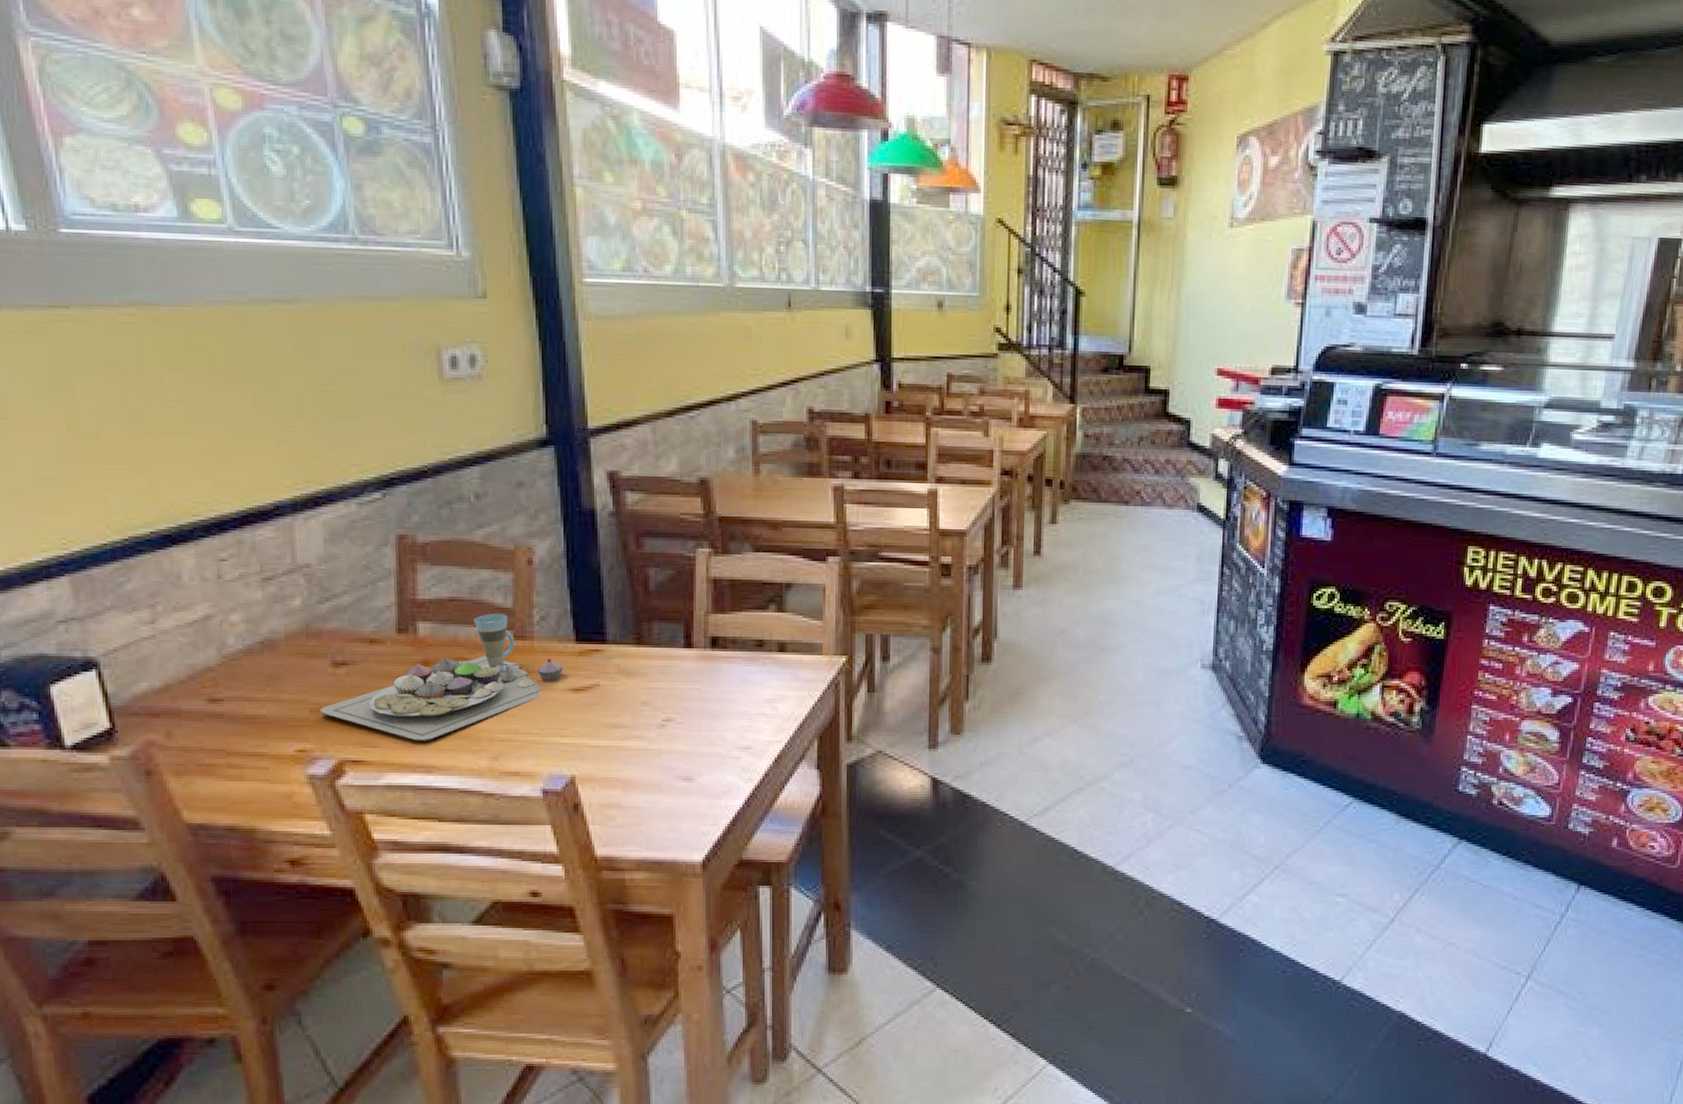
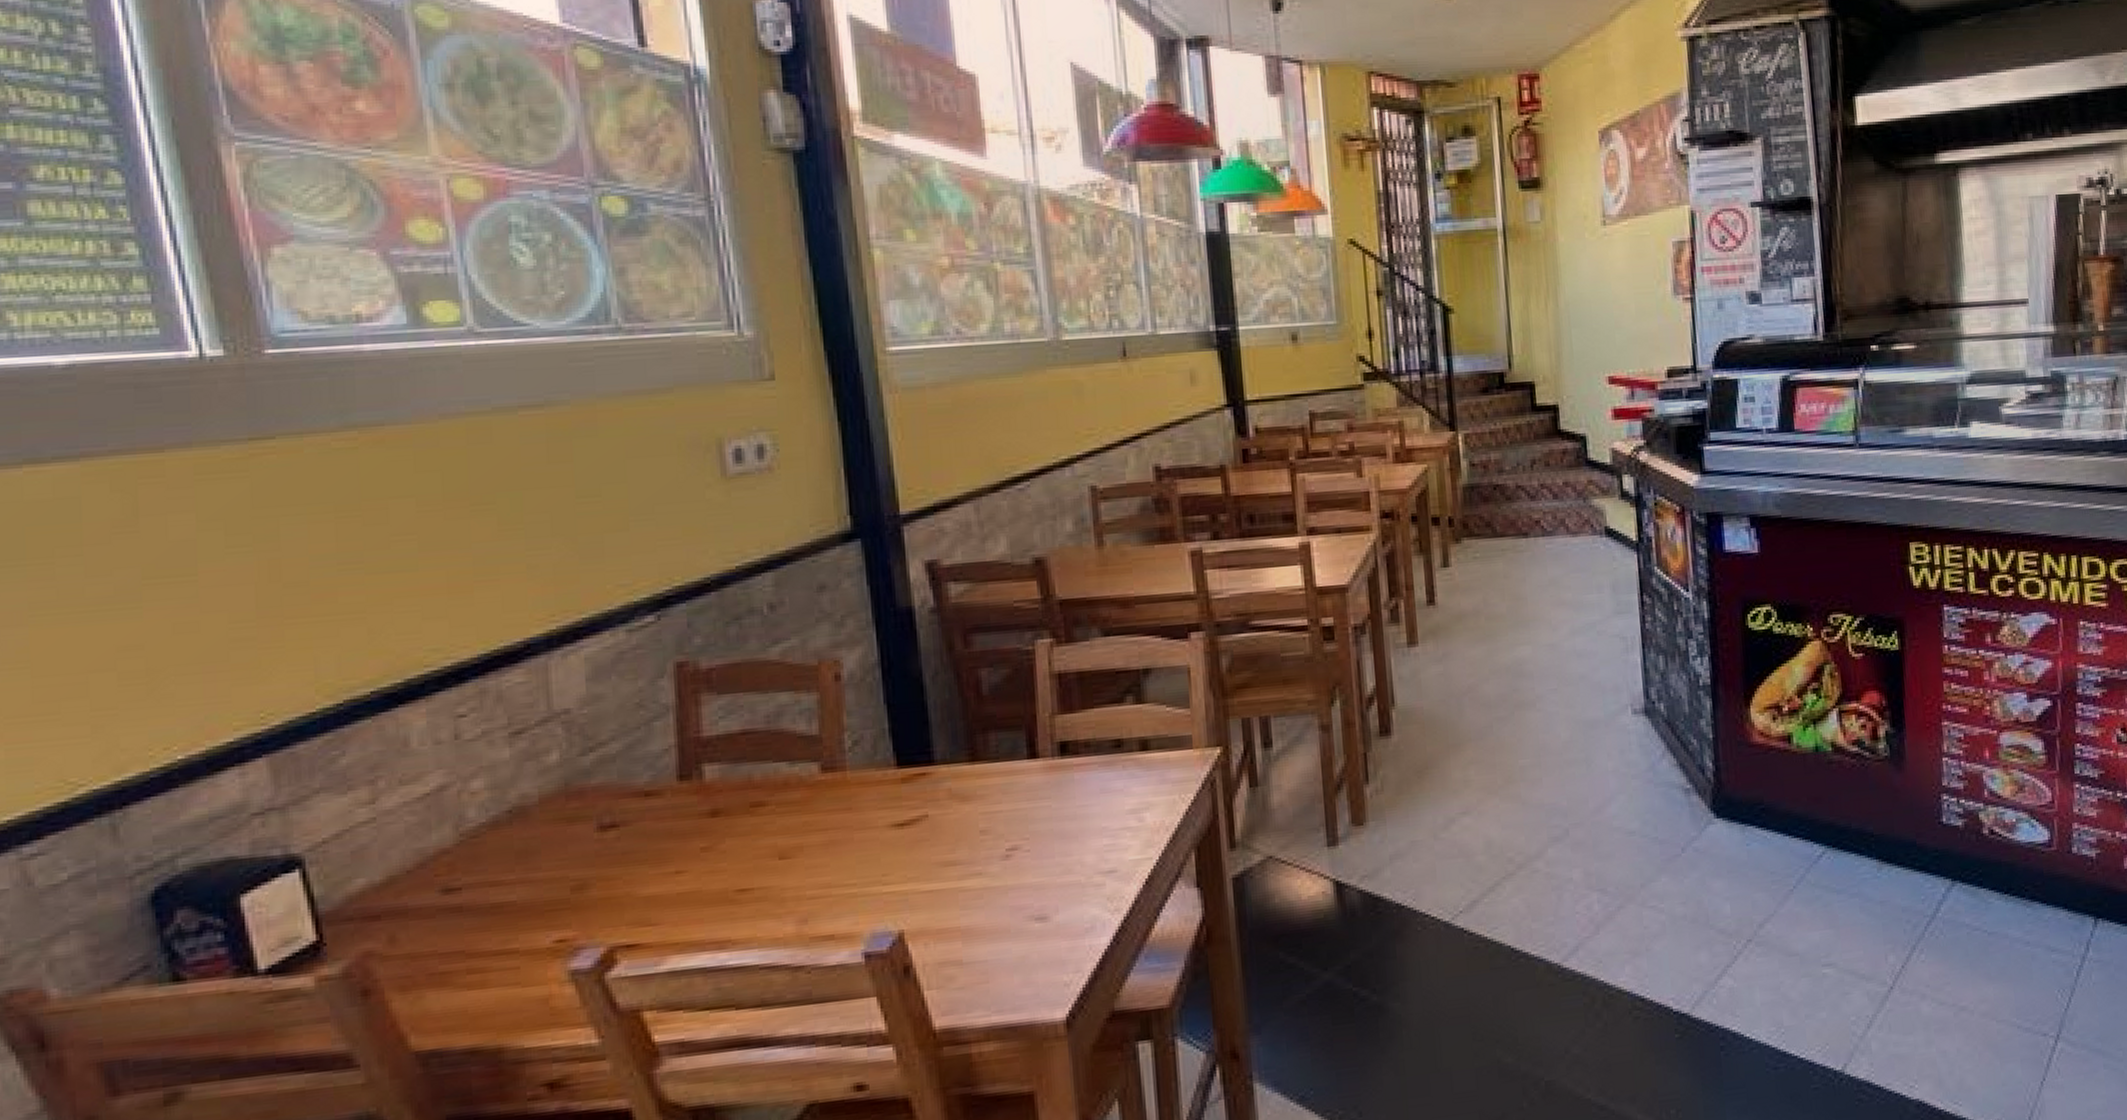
food plate: present [319,614,563,741] -> none [583,743,884,912]

